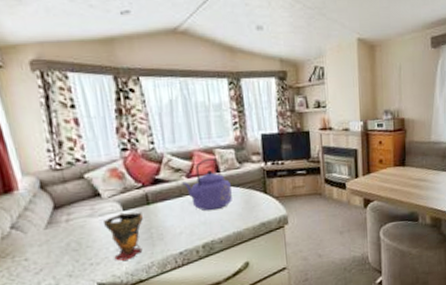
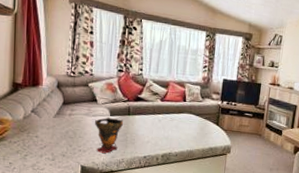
kettle: present [182,158,232,211] -> none [156,89,193,130]

